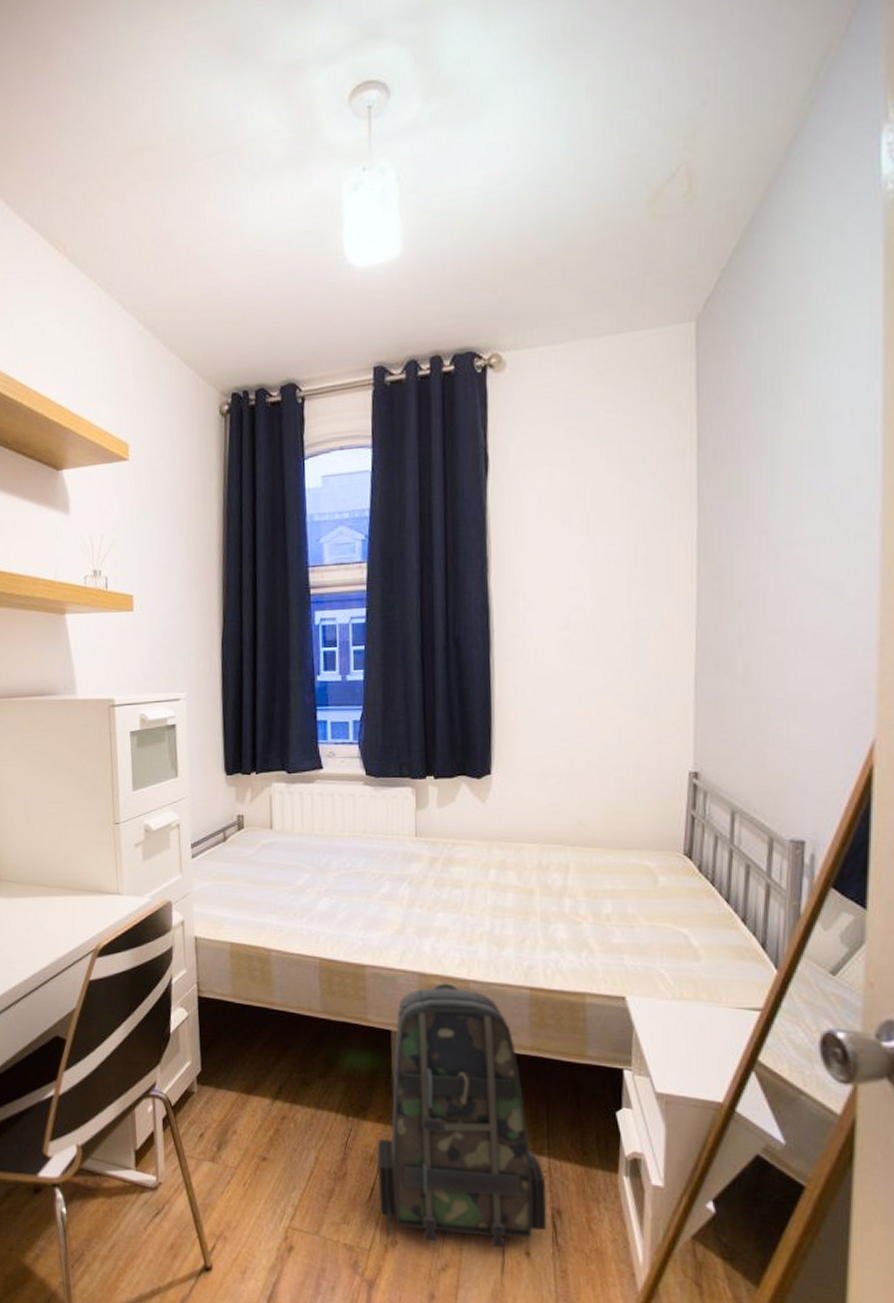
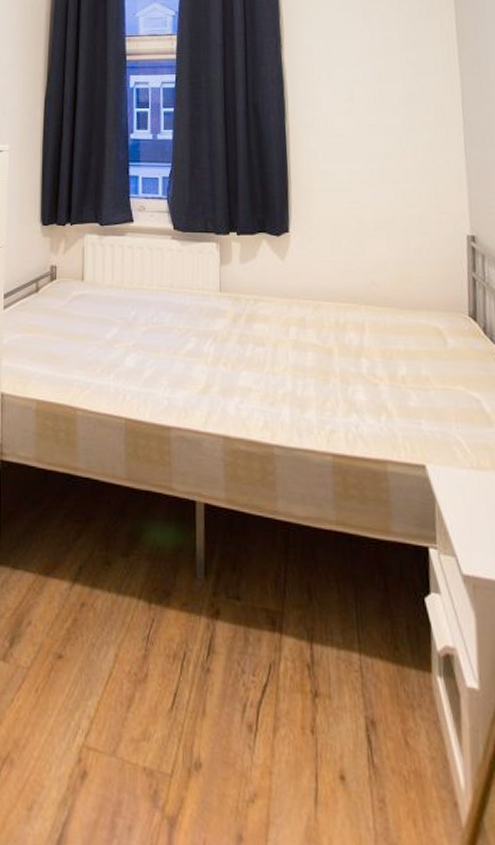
backpack: present [376,983,547,1248] -> none [180,448,361,770]

